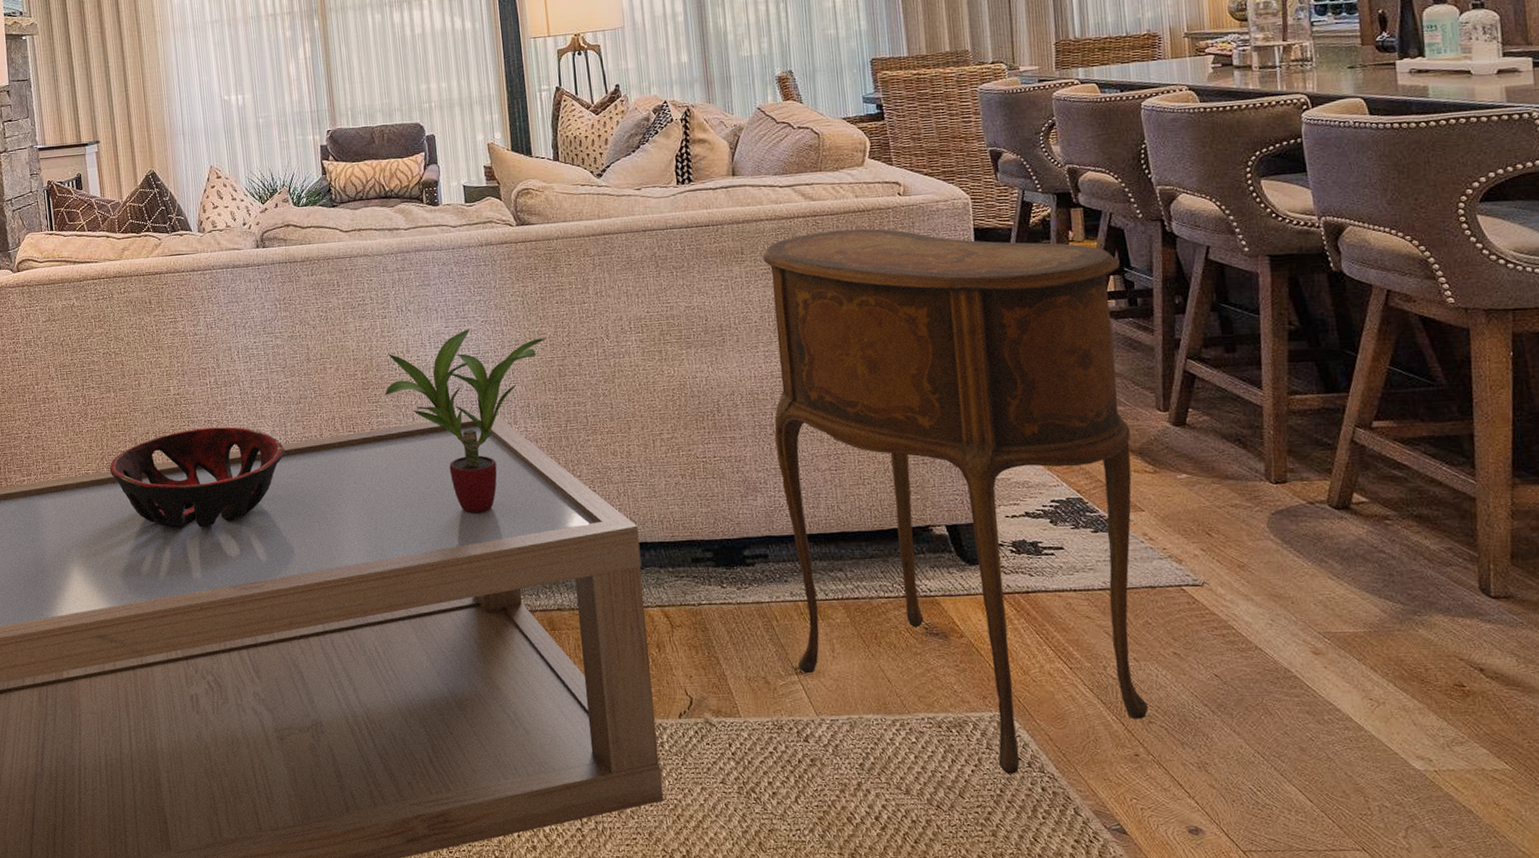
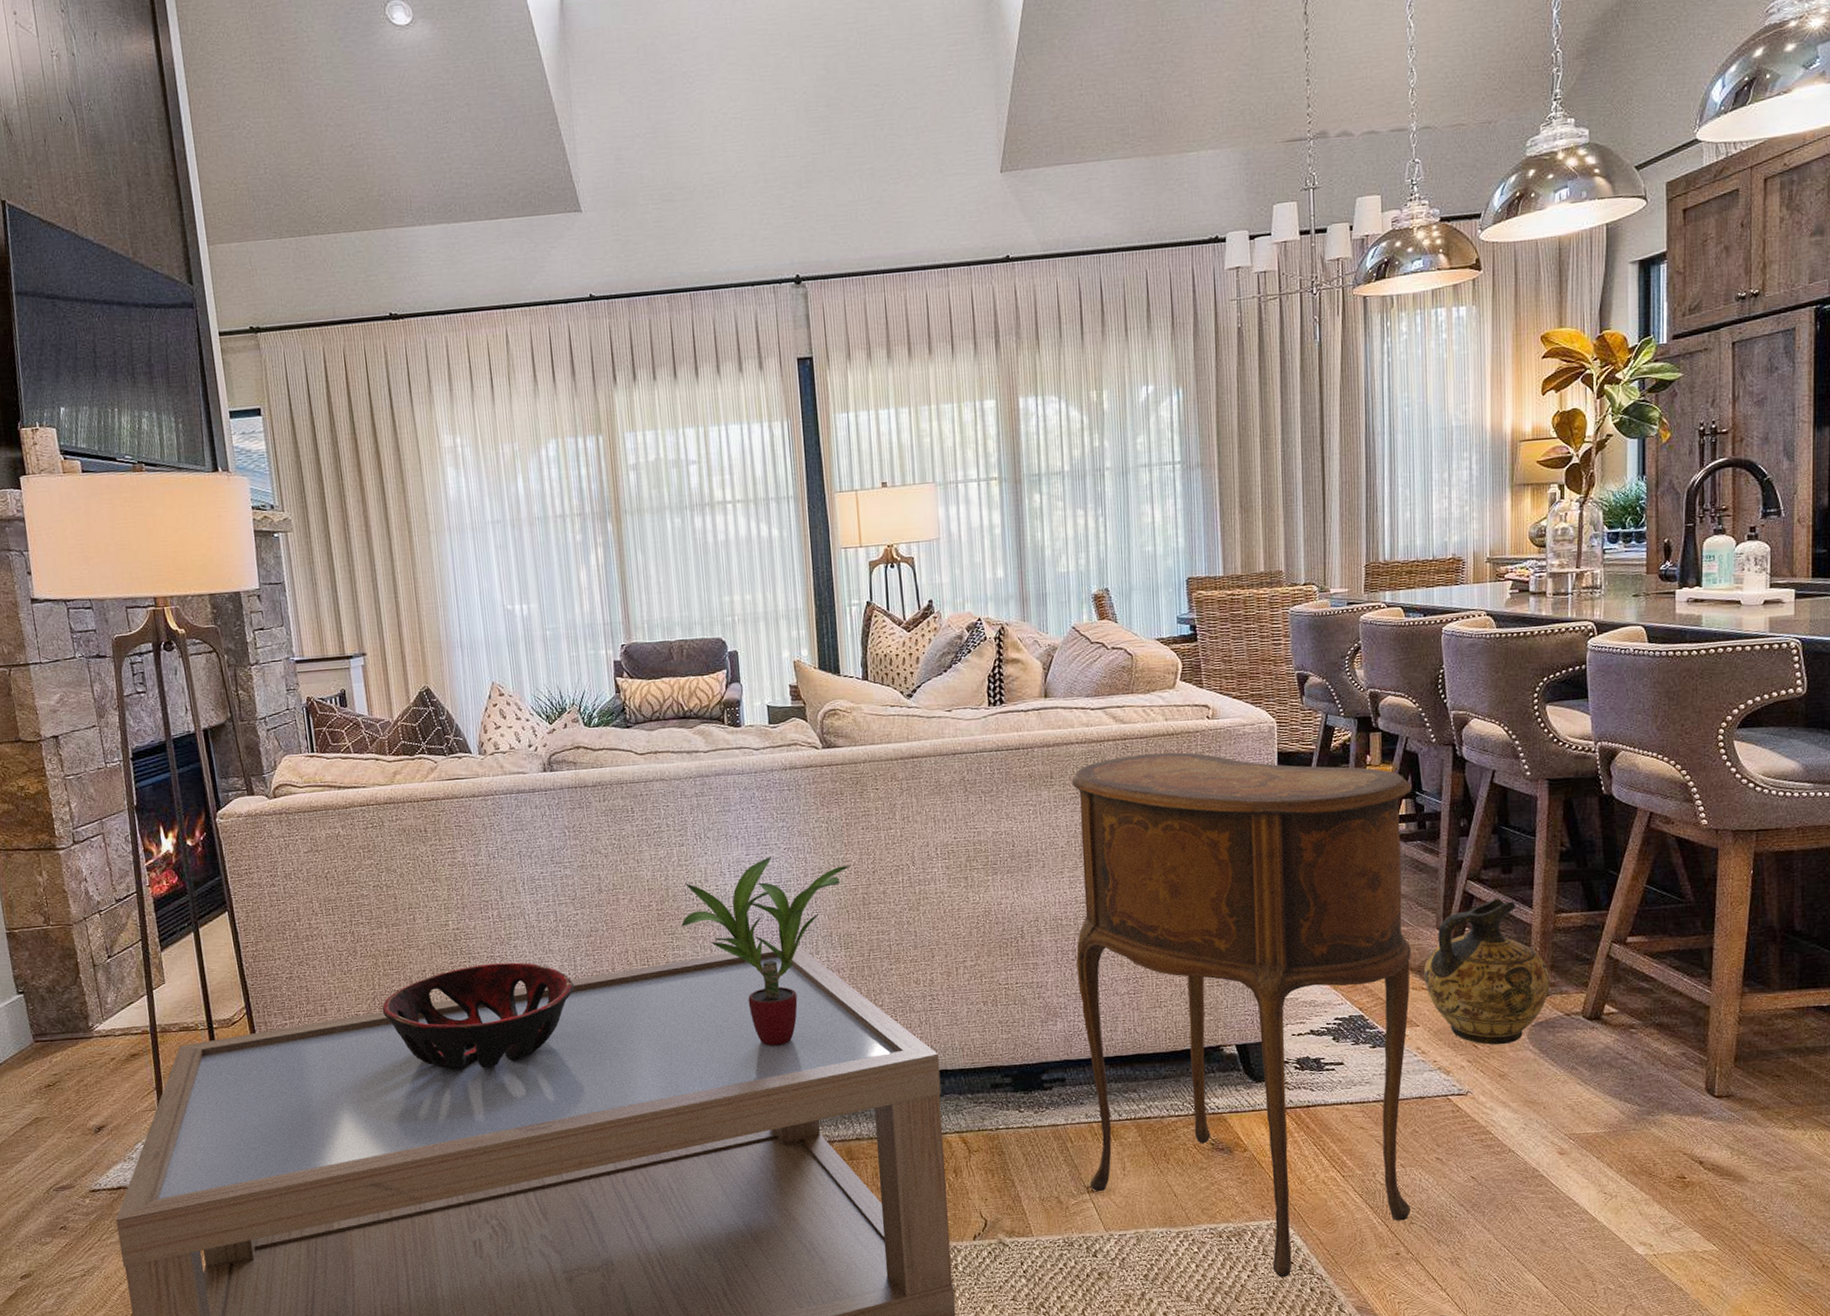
ceramic jug: none [1145,377,1289,534] -> present [1423,897,1551,1045]

